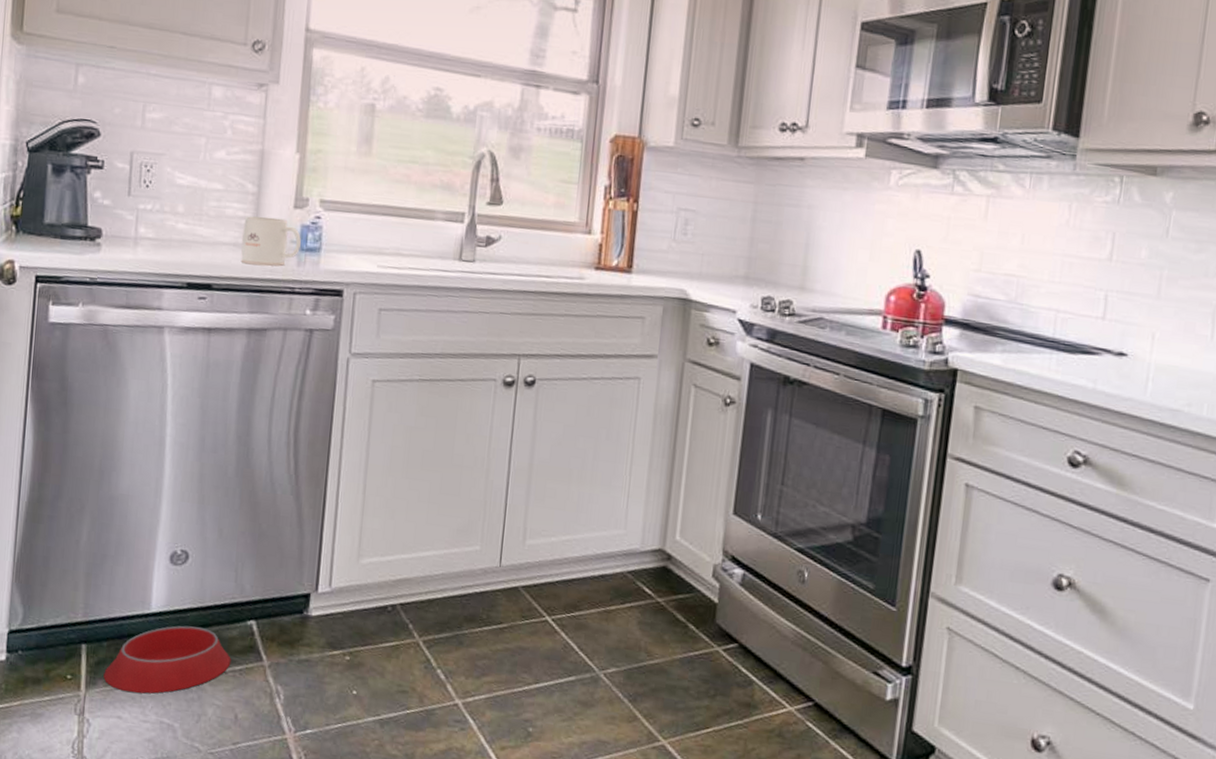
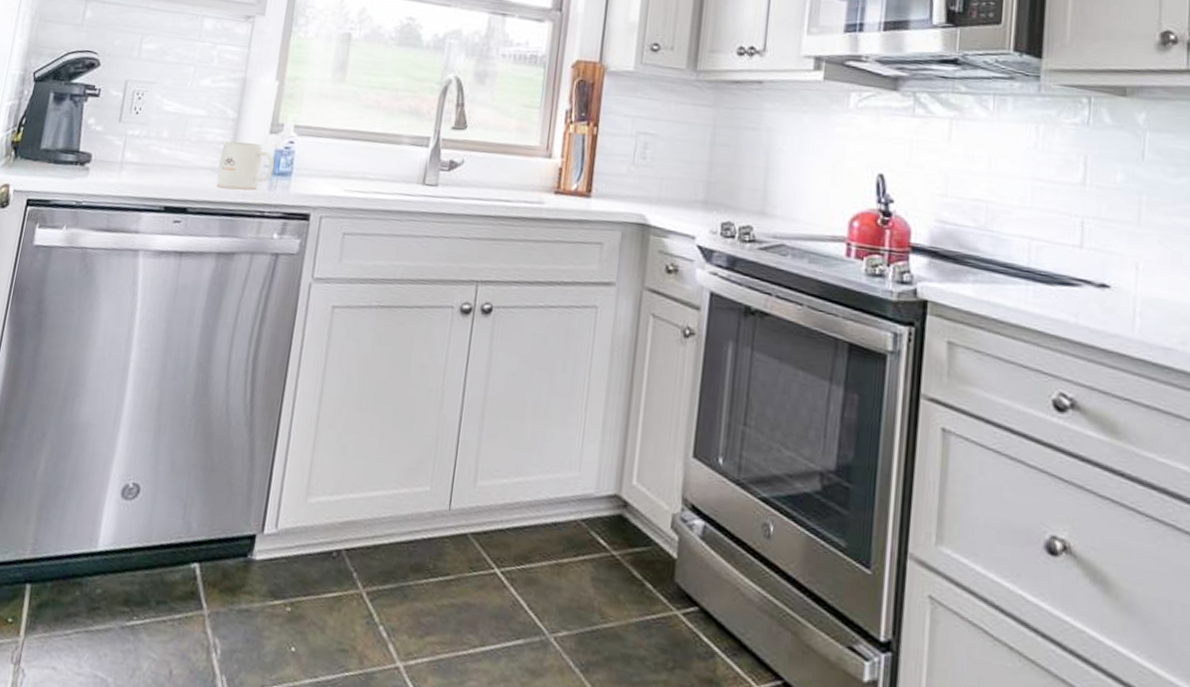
pet bowl: present [103,625,231,694] -> none [44,566,172,642]

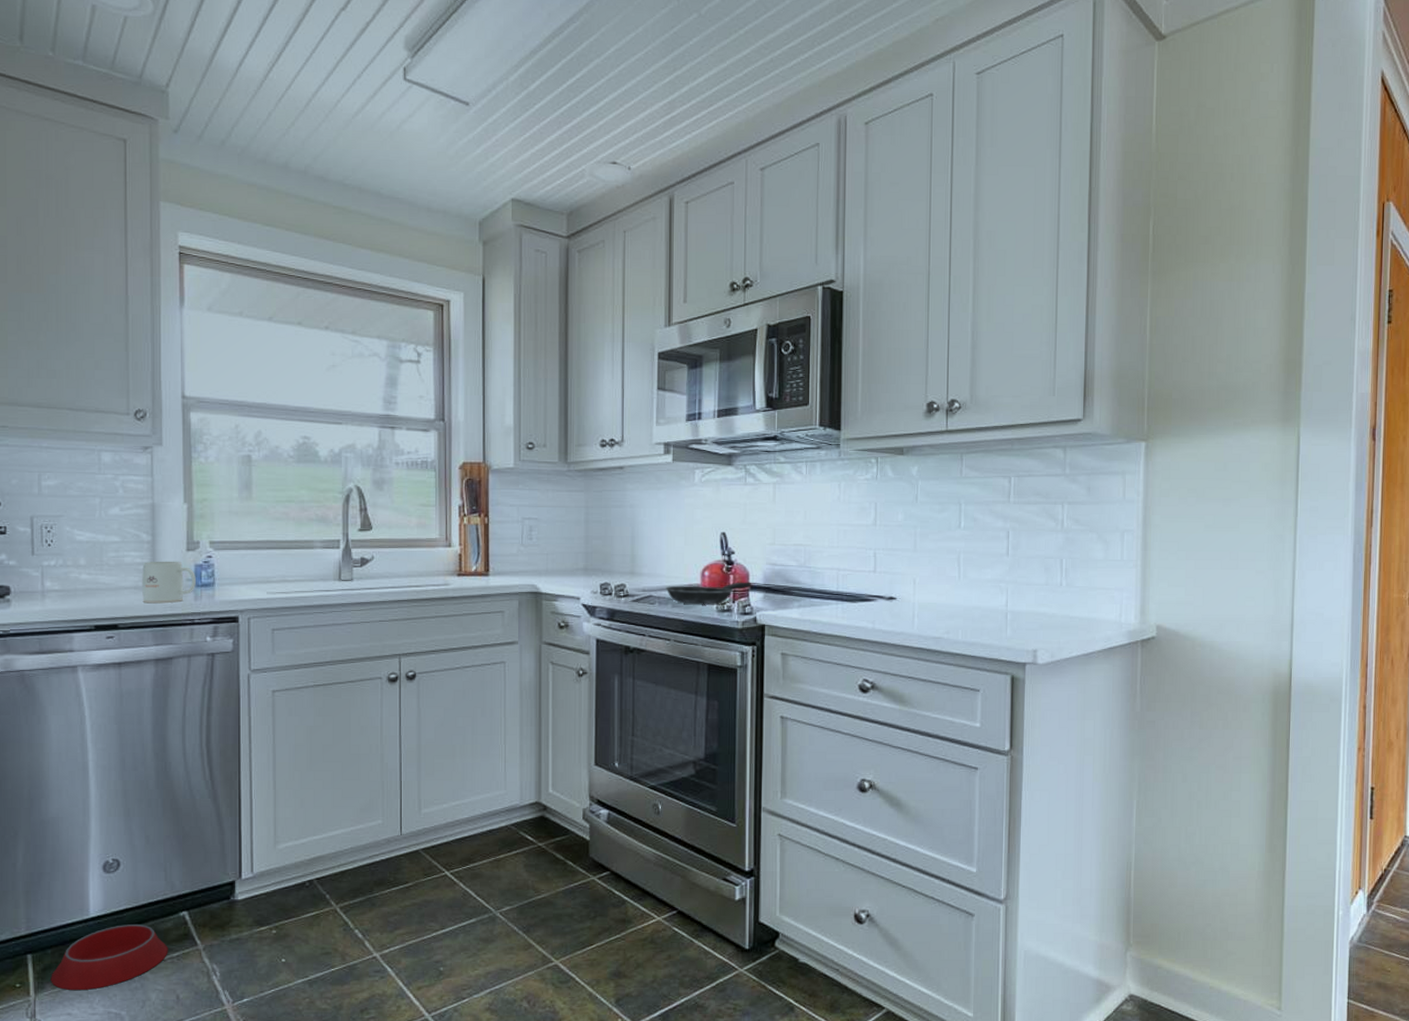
pet bowl: none [44,566,172,642] -> present [51,924,168,990]
frying pan: none [802,235,914,266] -> present [665,582,752,604]

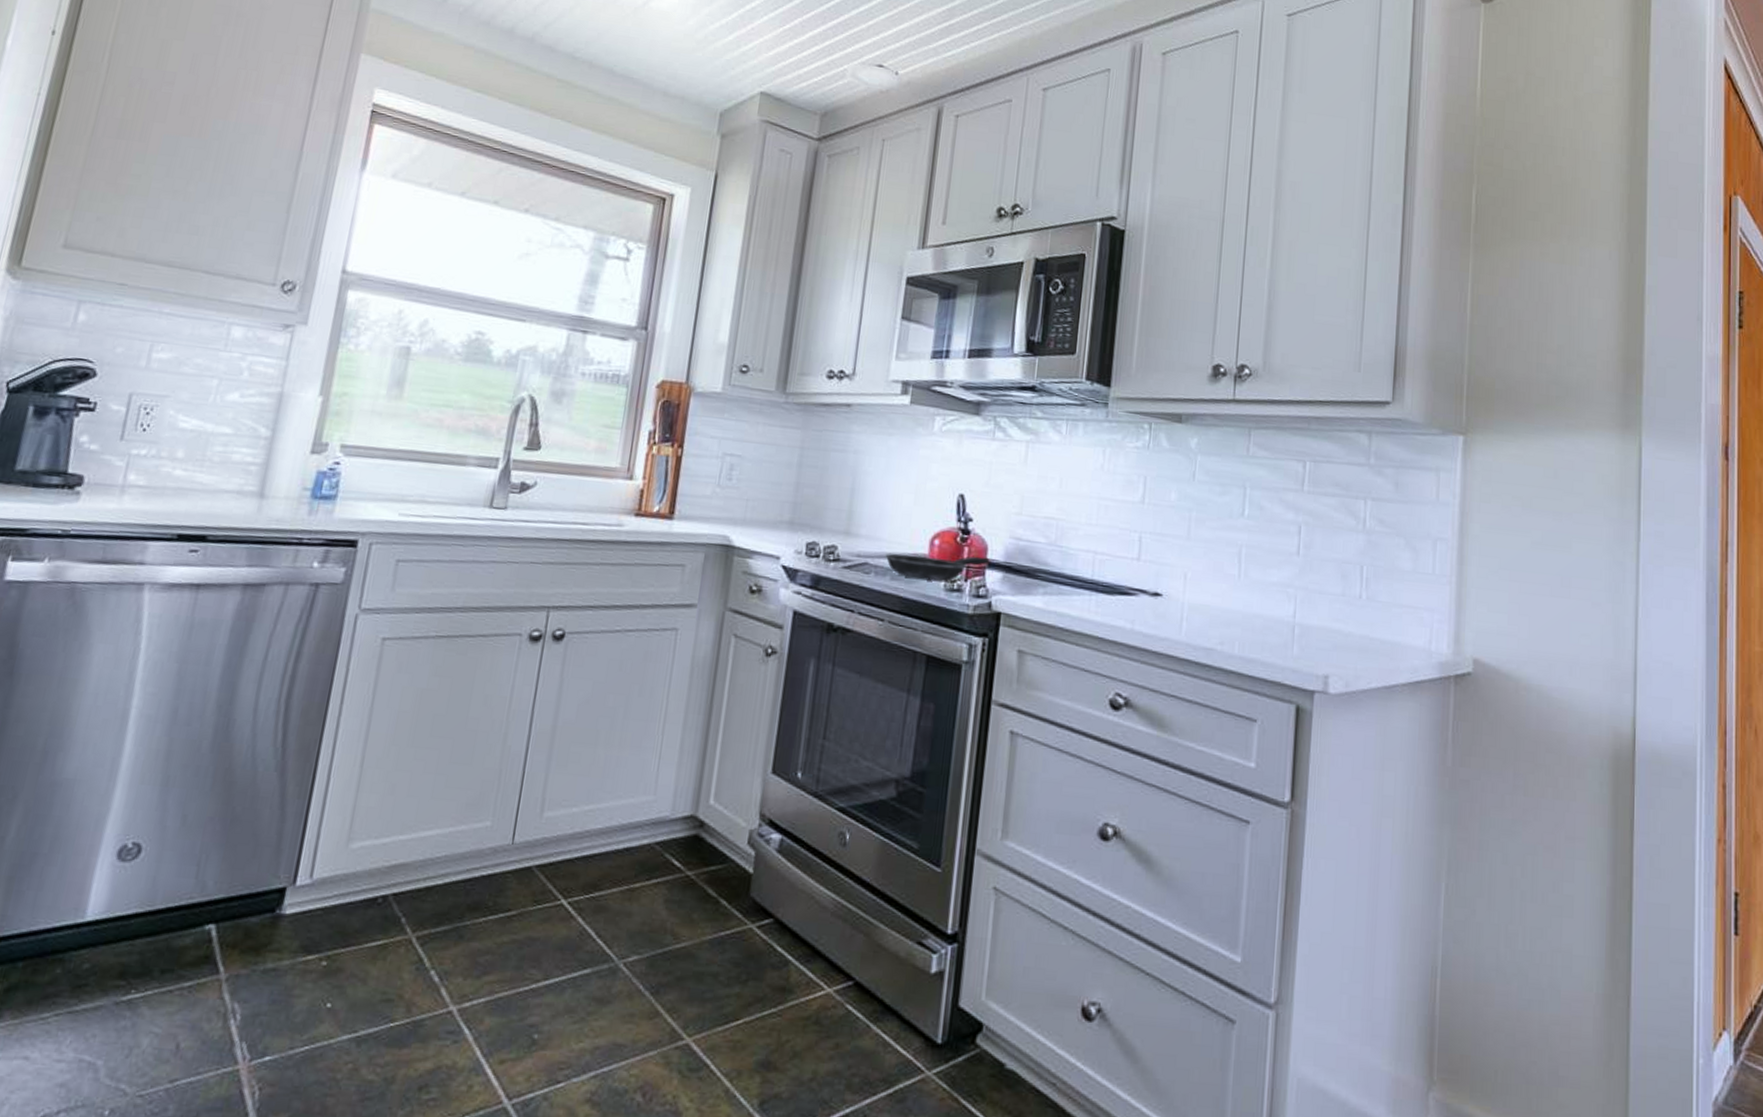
pet bowl: present [51,924,168,990] -> none [12,935,180,1025]
mug: present [141,561,196,604] -> none [243,461,316,516]

